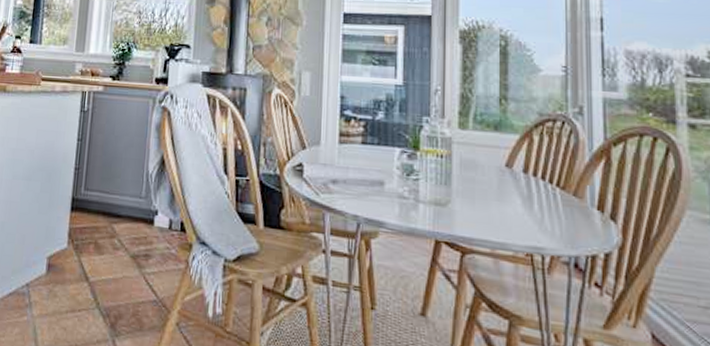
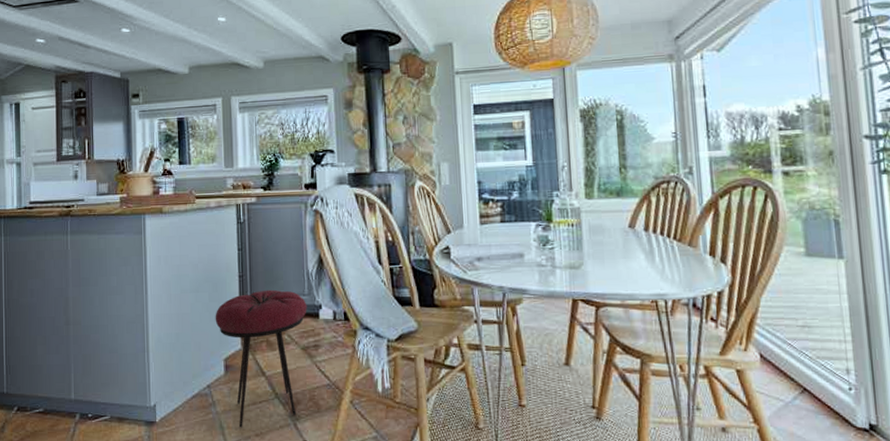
stool: none [44,186,143,337] -> present [215,289,307,428]

